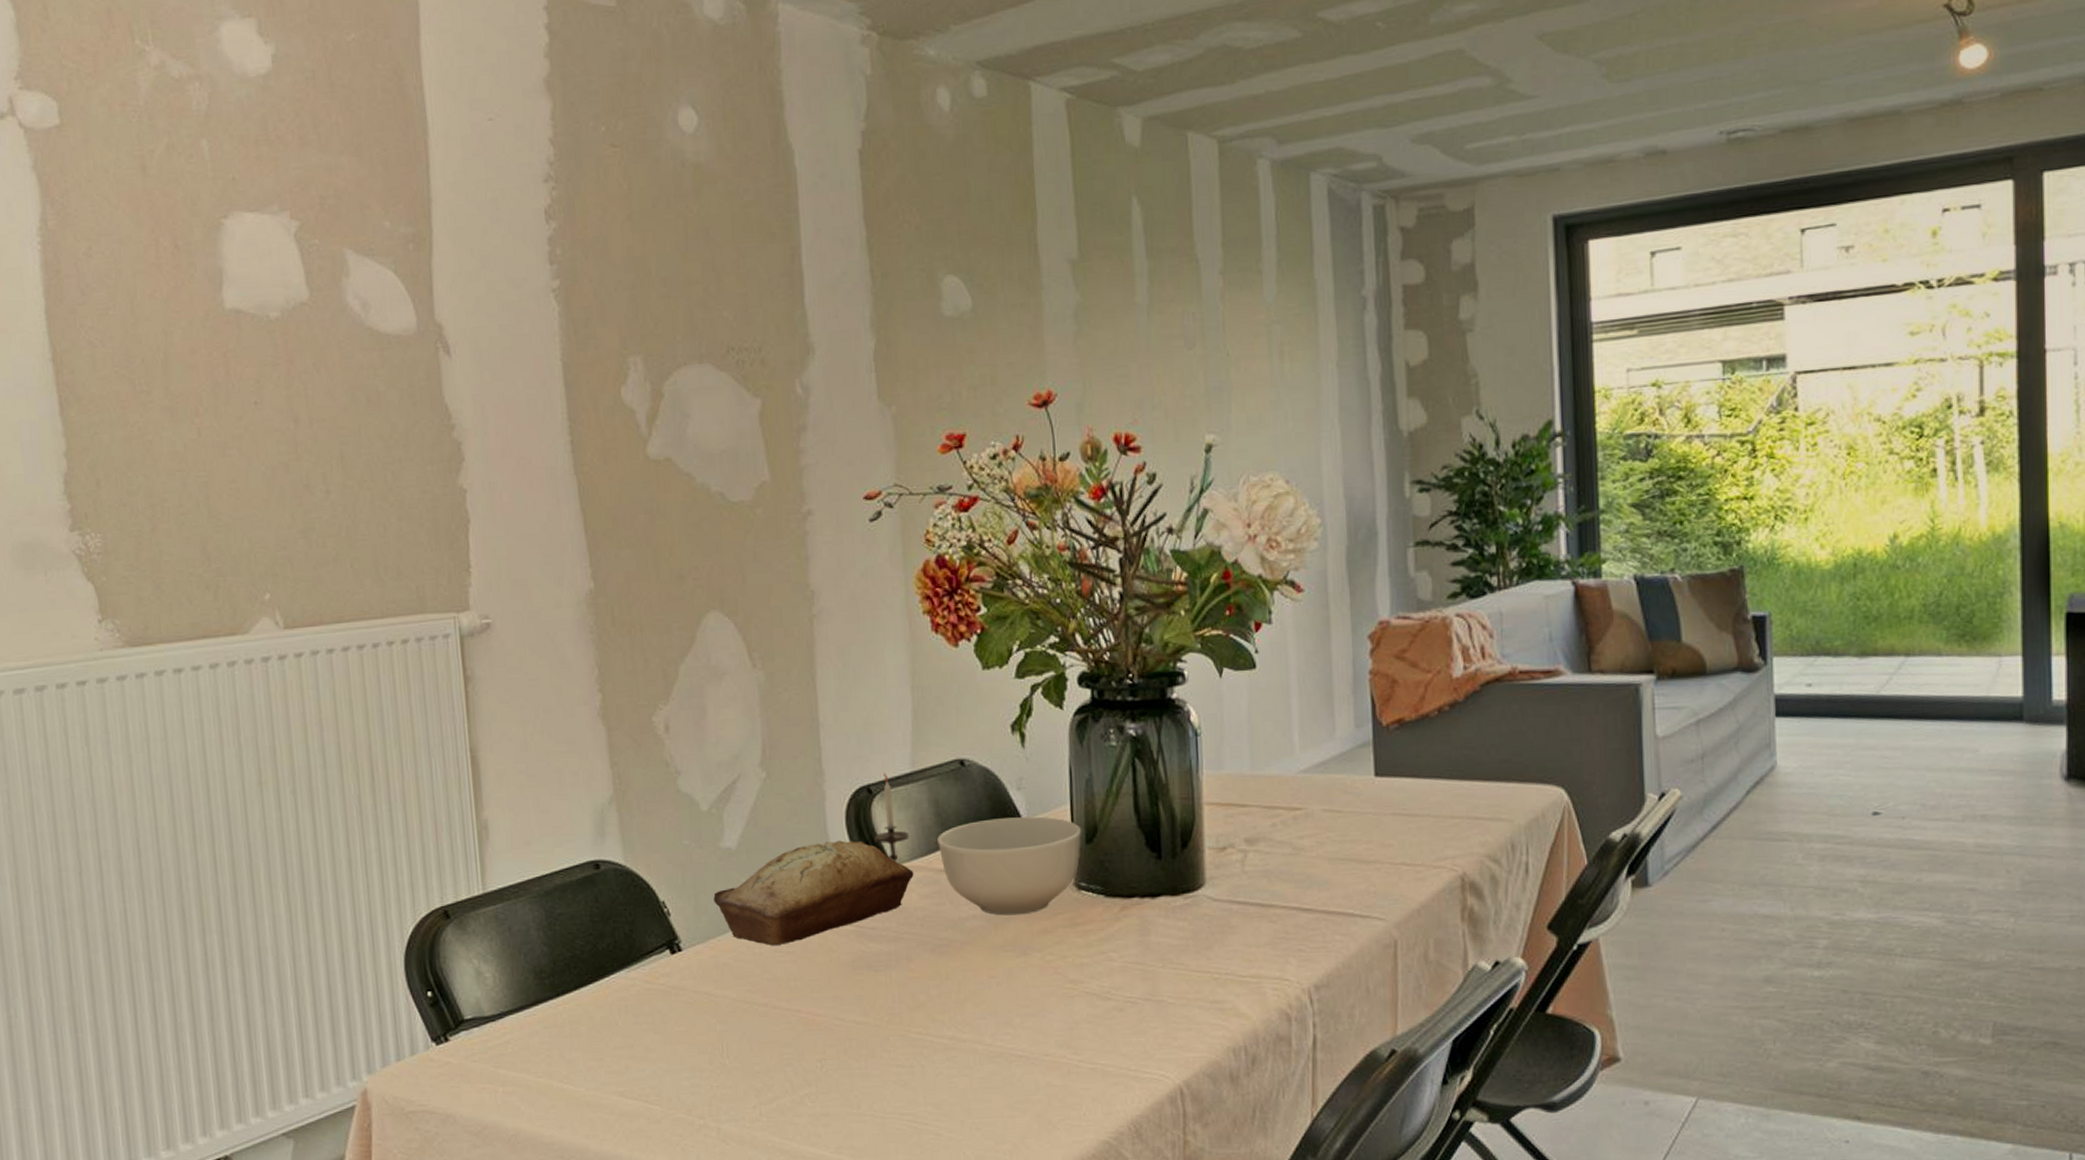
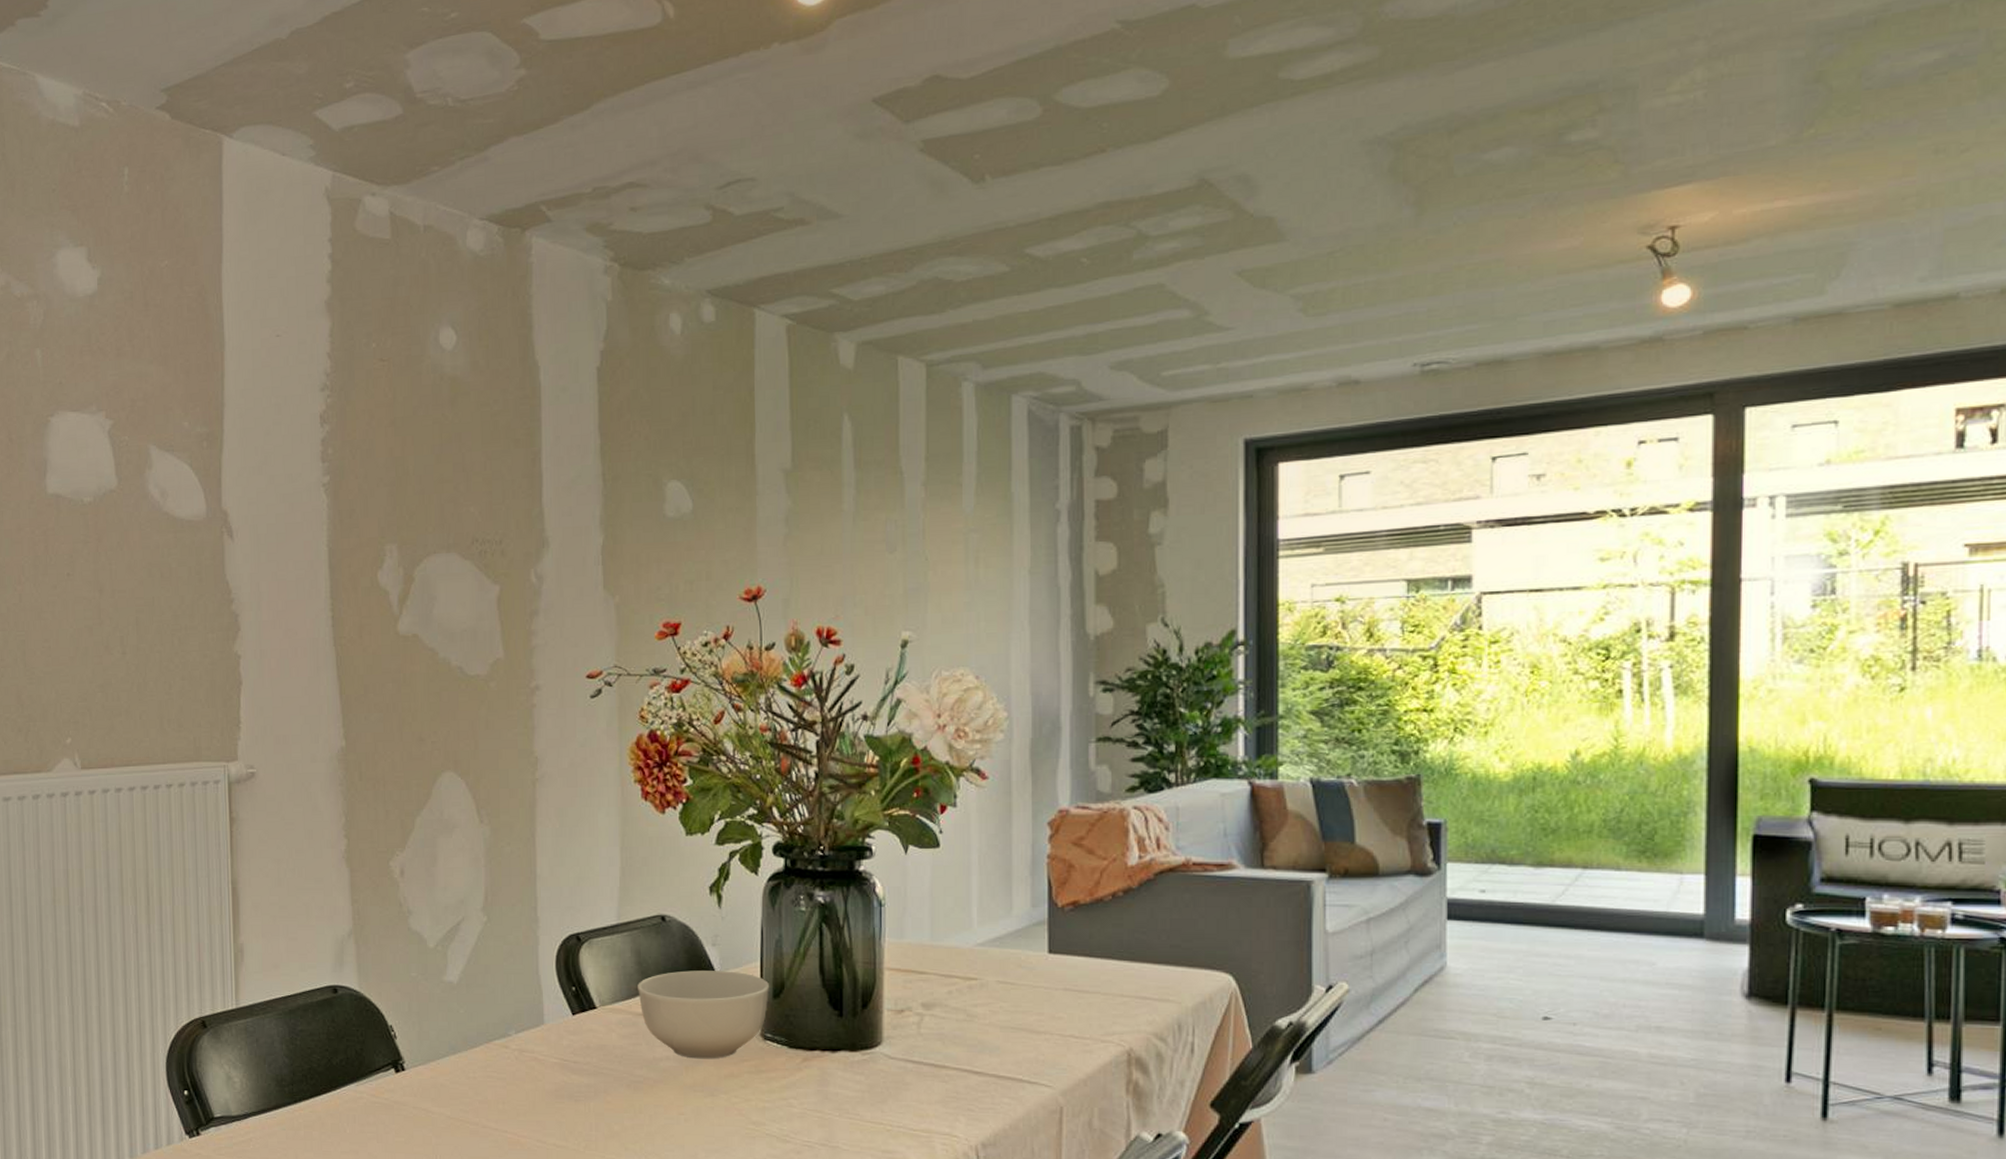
bread: present [713,840,914,946] -> none [435,981,615,1072]
candlestick: present [874,772,910,862] -> none [580,922,613,1004]

